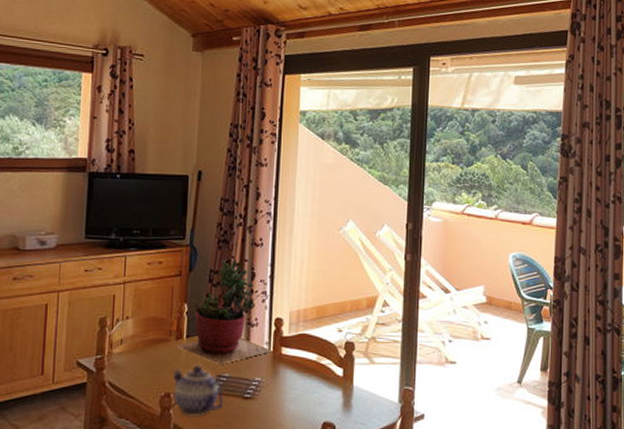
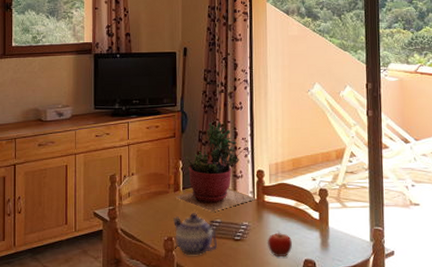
fruit: none [281,390,310,419] -> present [267,232,292,258]

